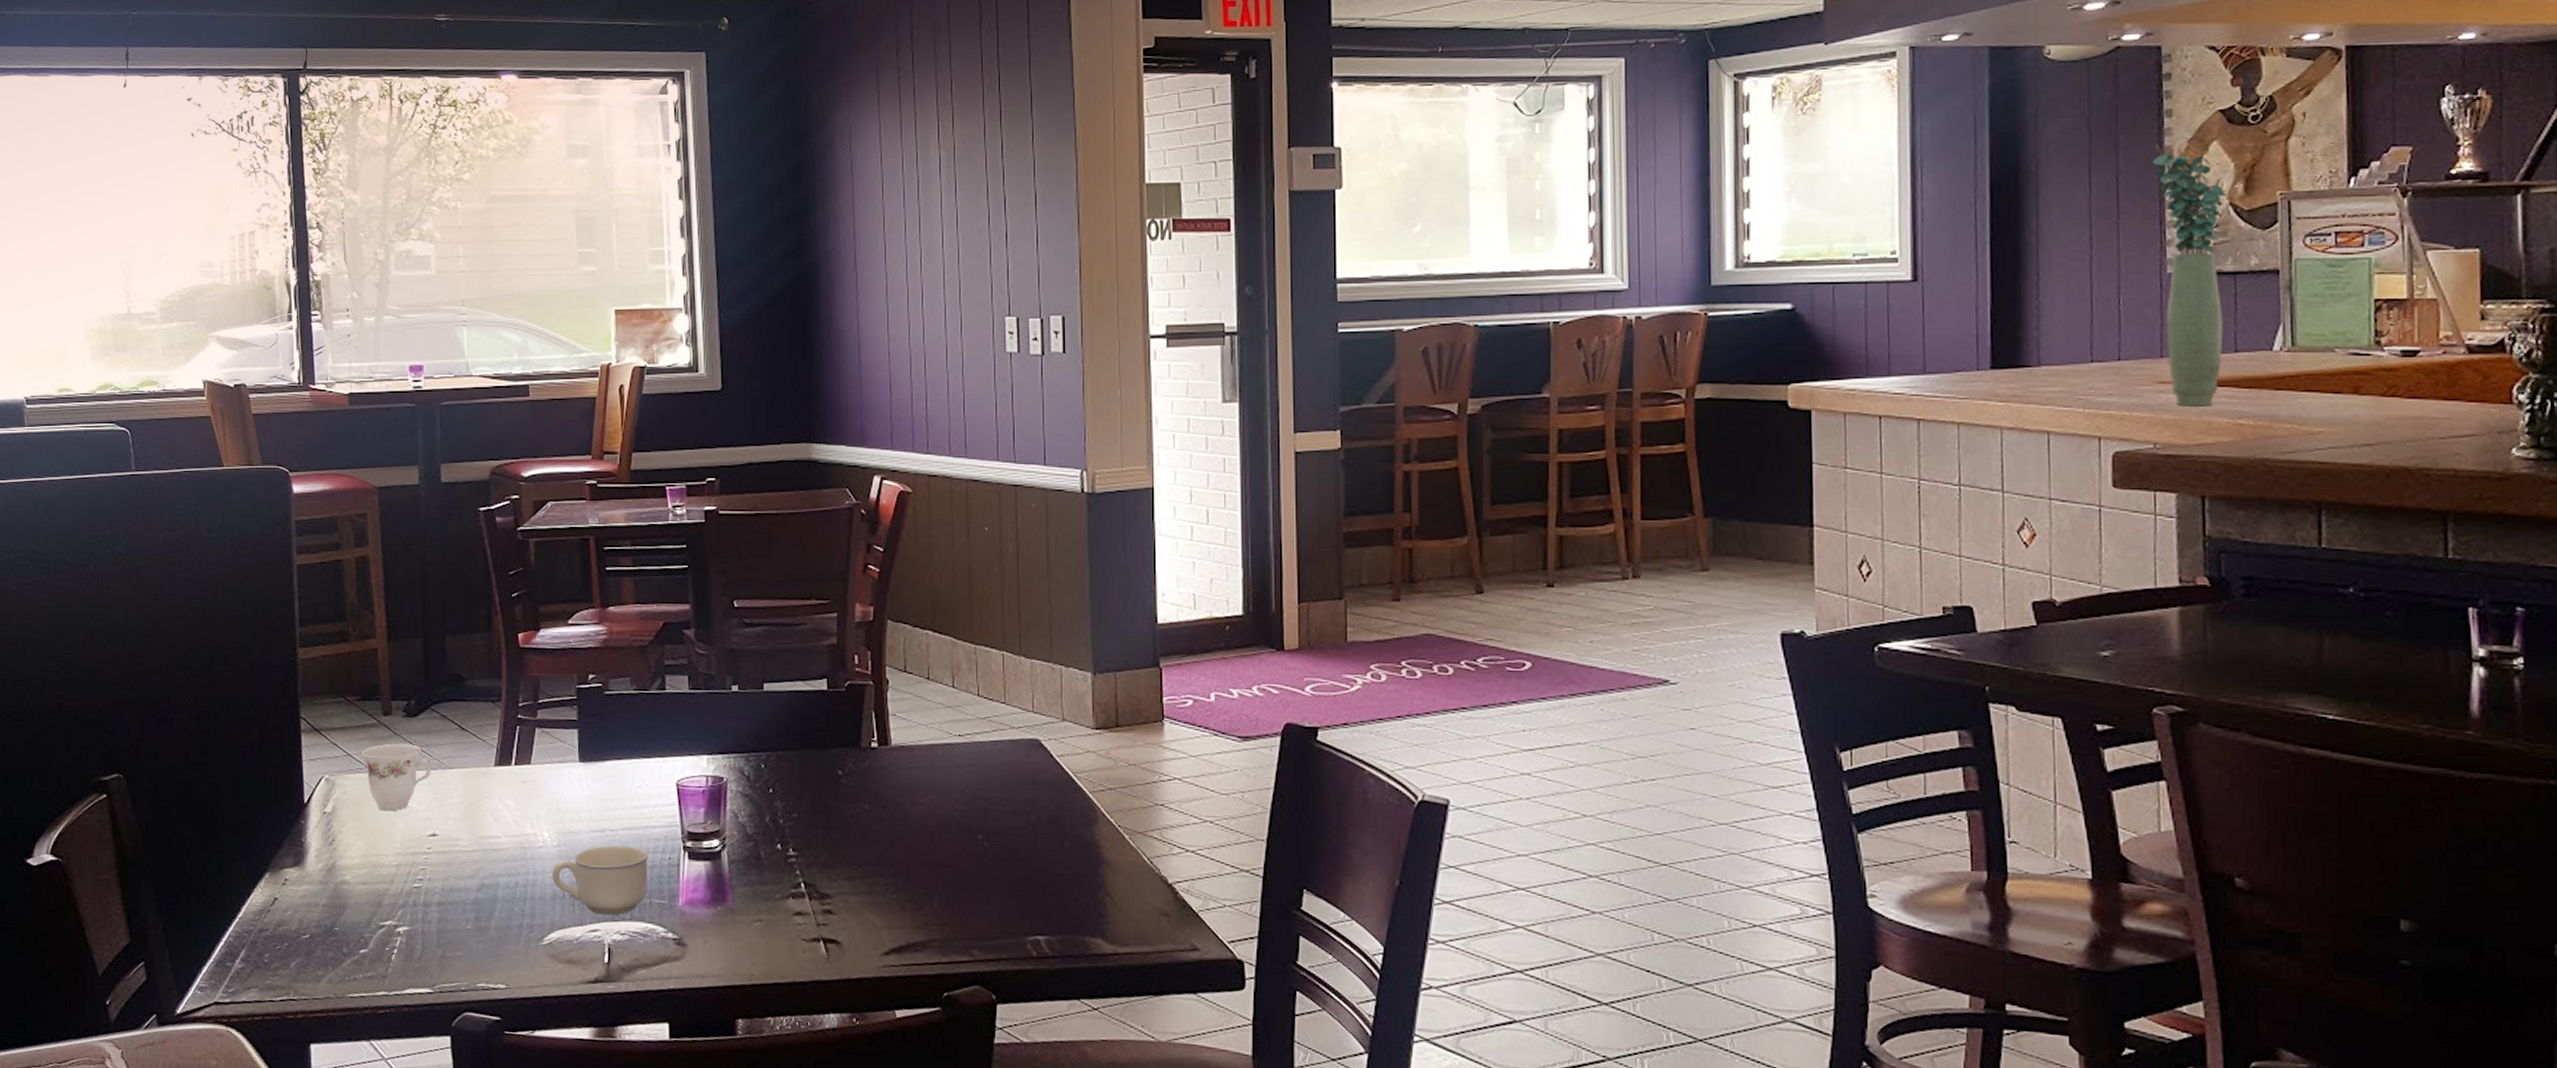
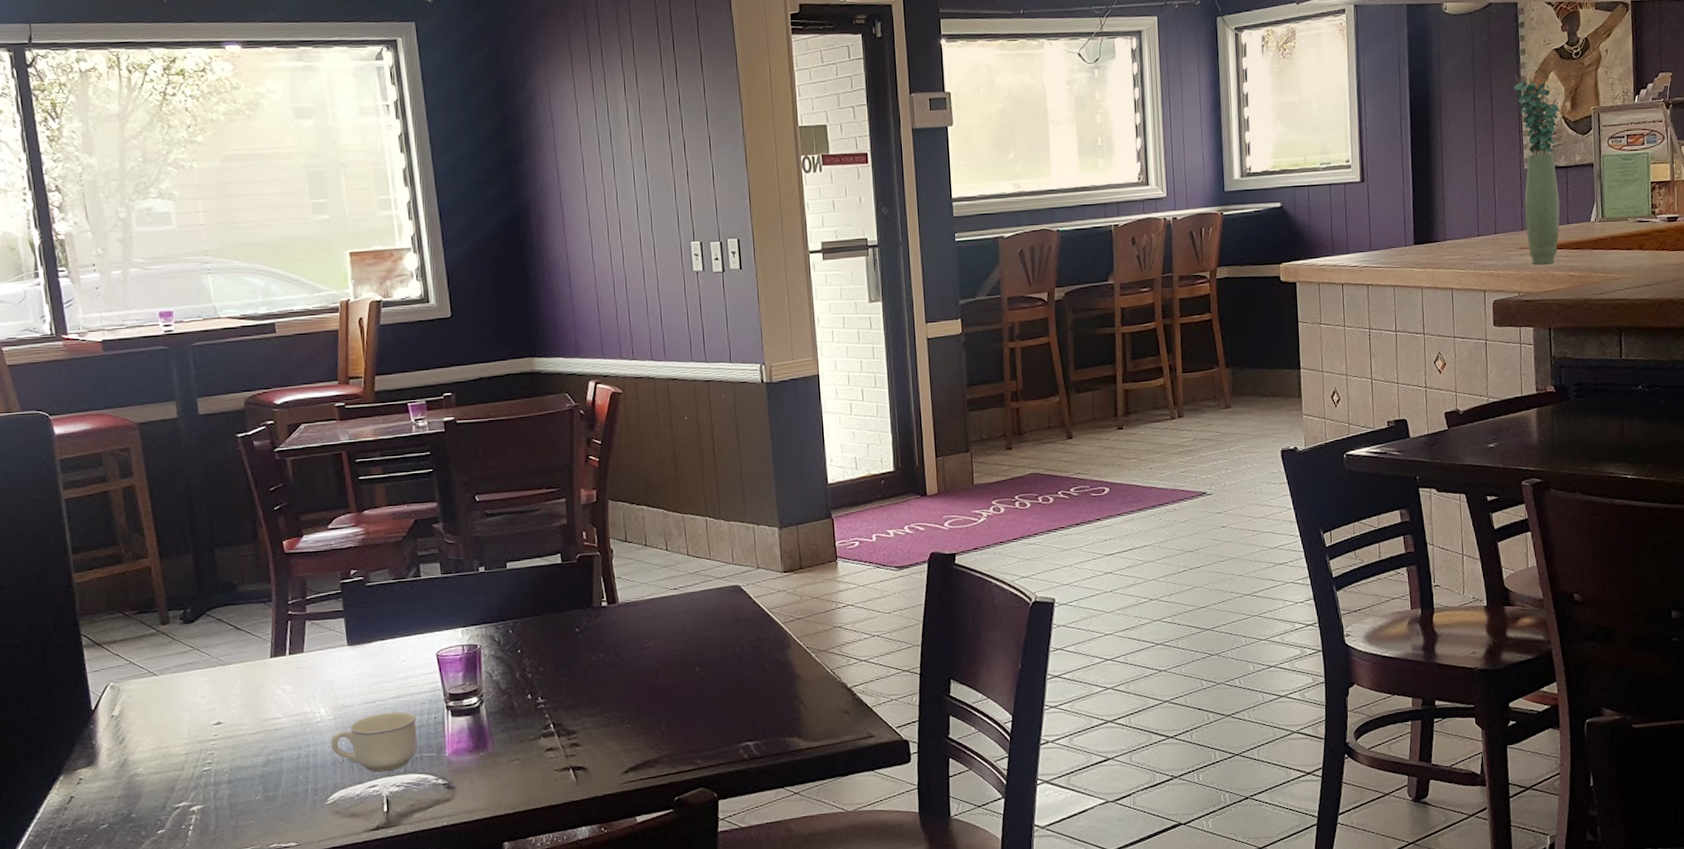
teacup: present [361,743,432,811] -> none [142,647,212,708]

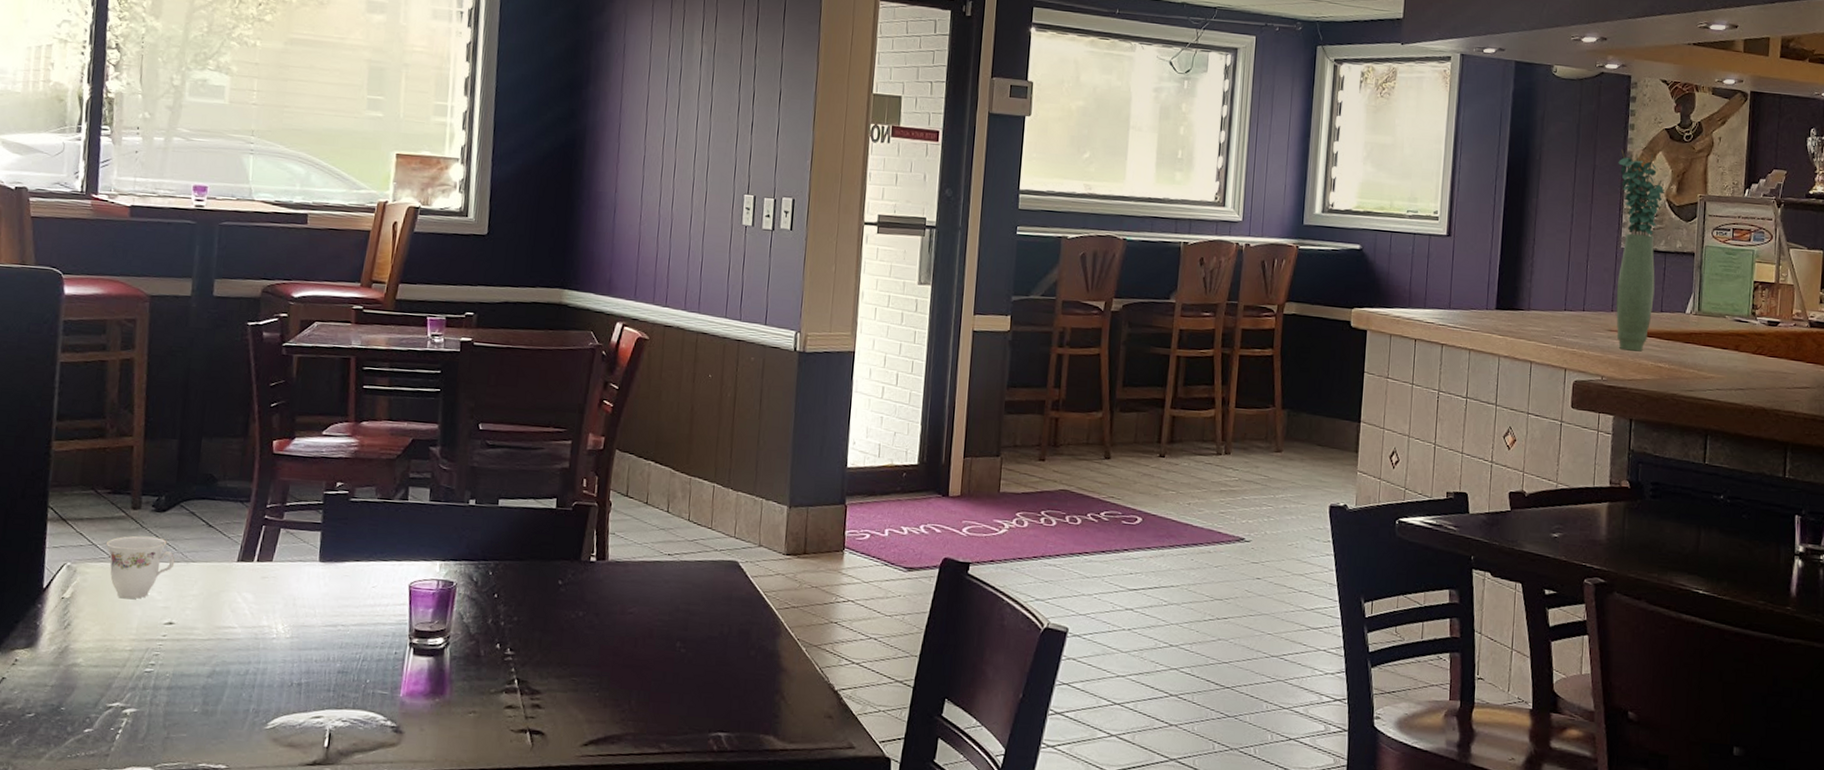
teacup: none [142,647,212,708] -> present [105,535,175,599]
cup: present [331,711,418,773] -> none [282,639,377,704]

